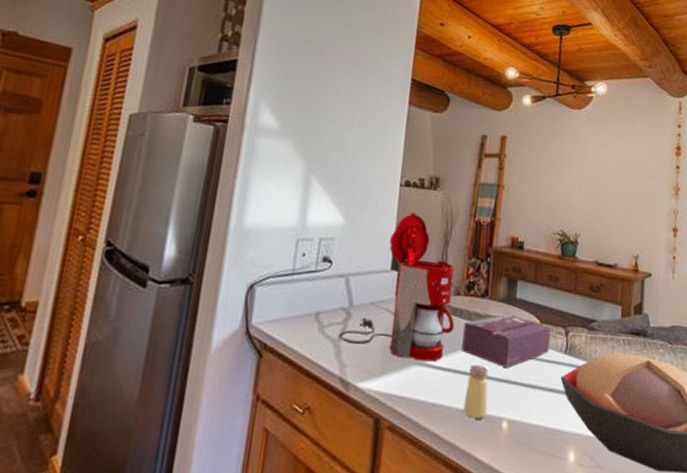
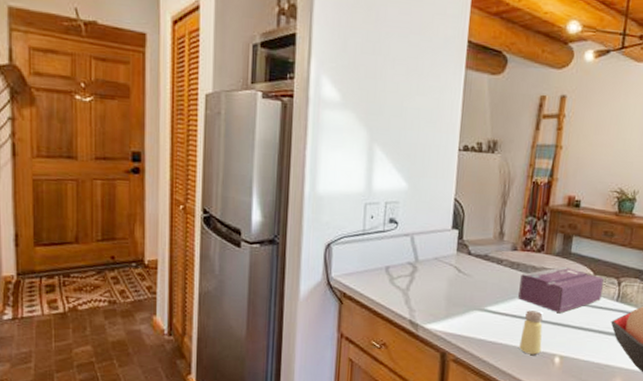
coffee maker: present [338,211,455,362] -> none [407,175,512,308]

